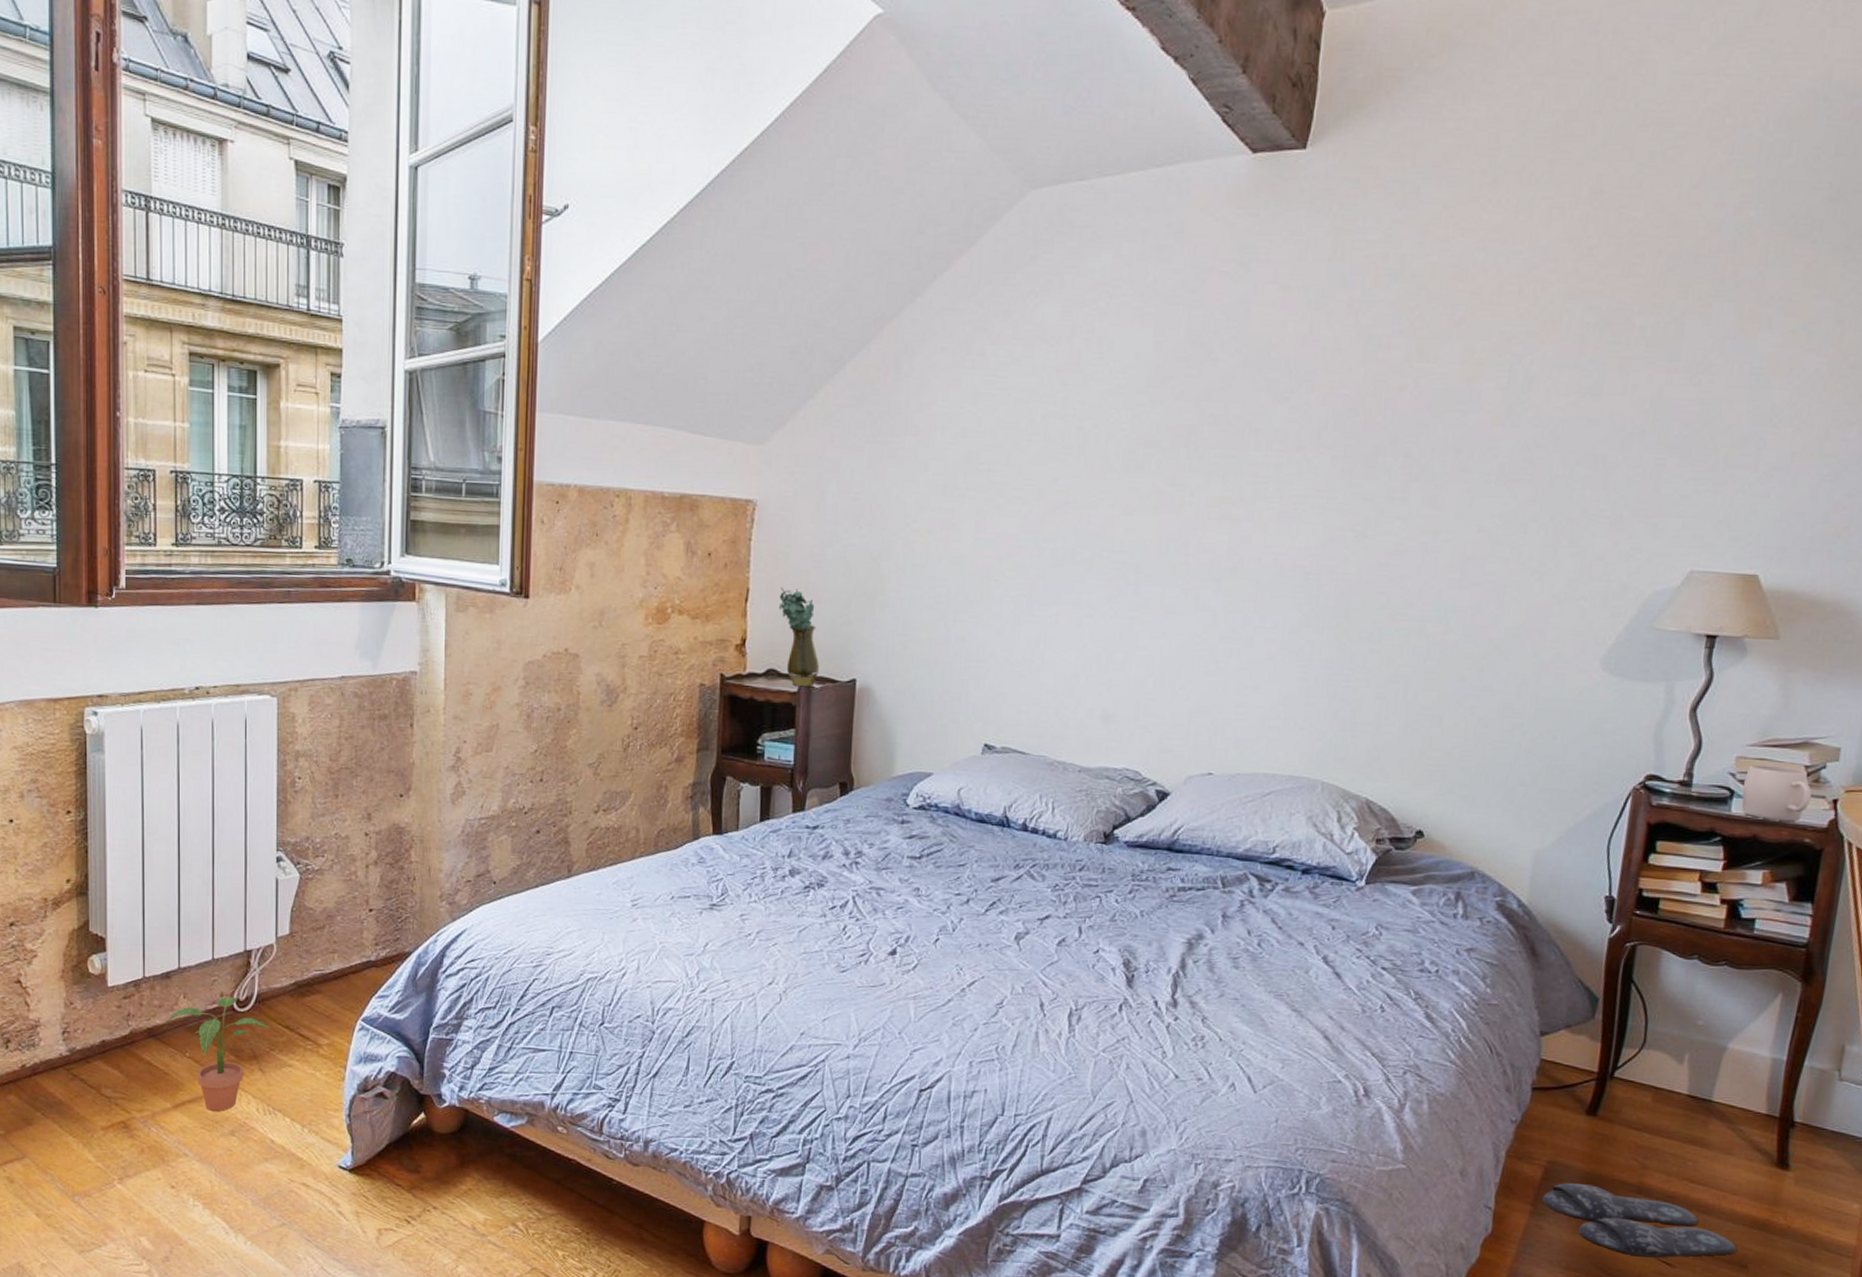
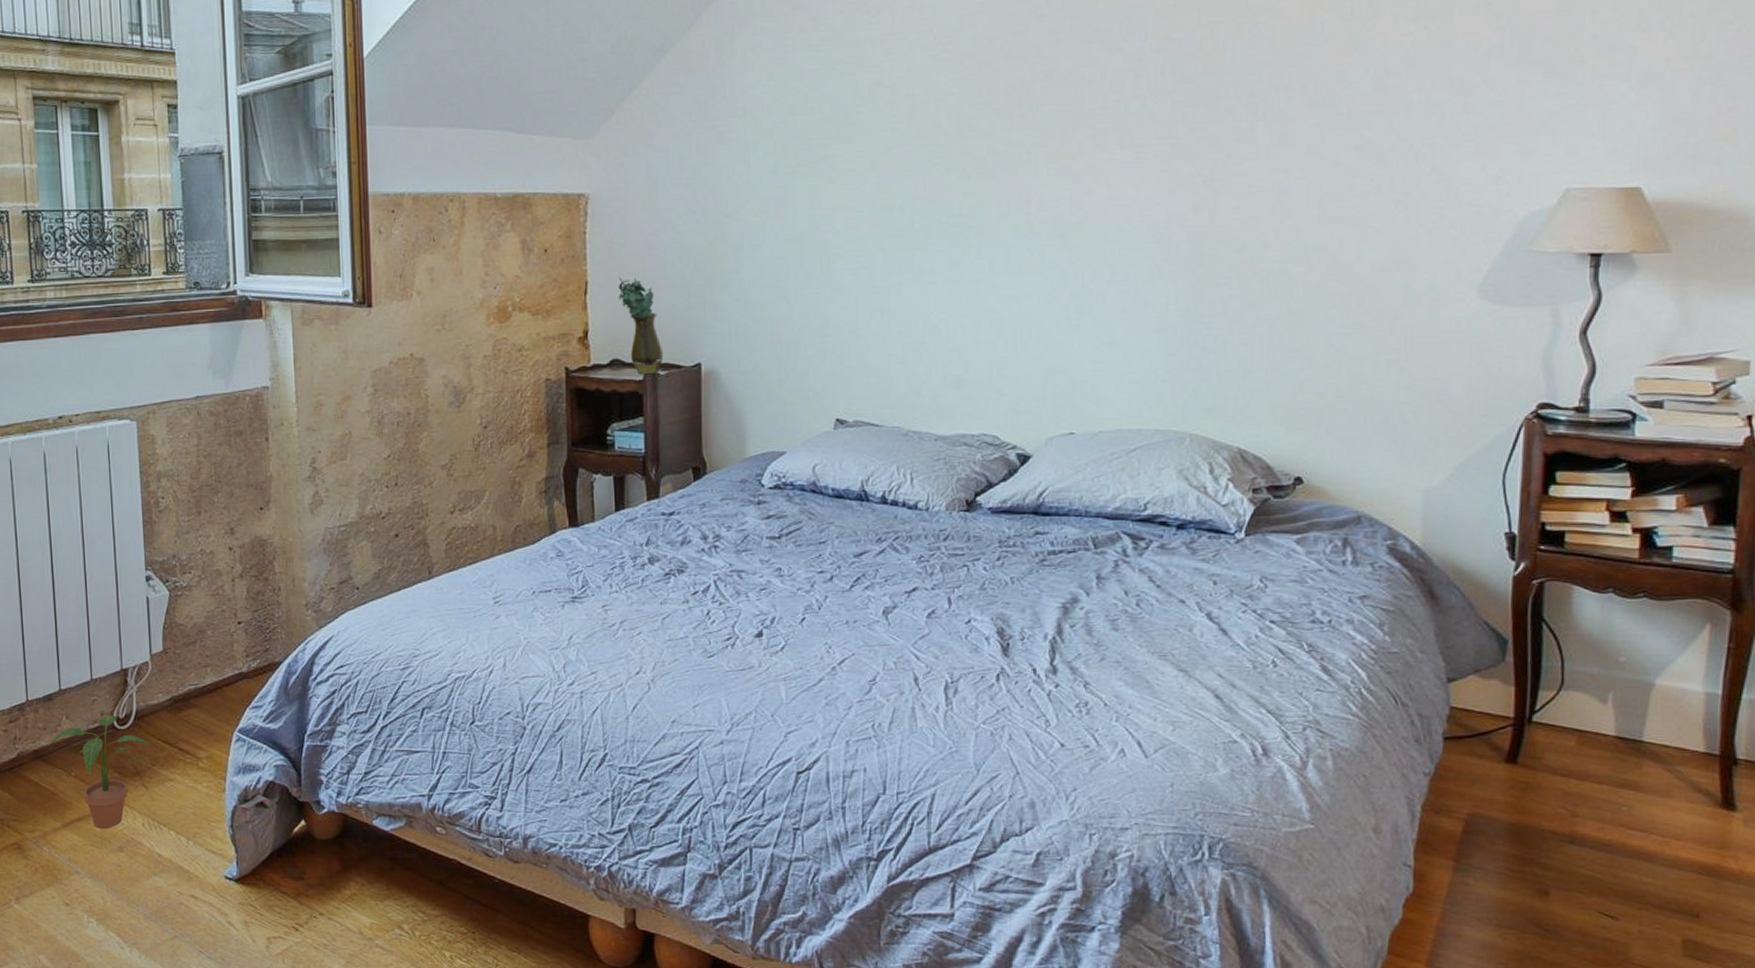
slippers: present [1542,1183,1738,1258] -> none [1465,836,1686,911]
mug: present [1741,764,1812,821] -> none [1645,384,1722,442]

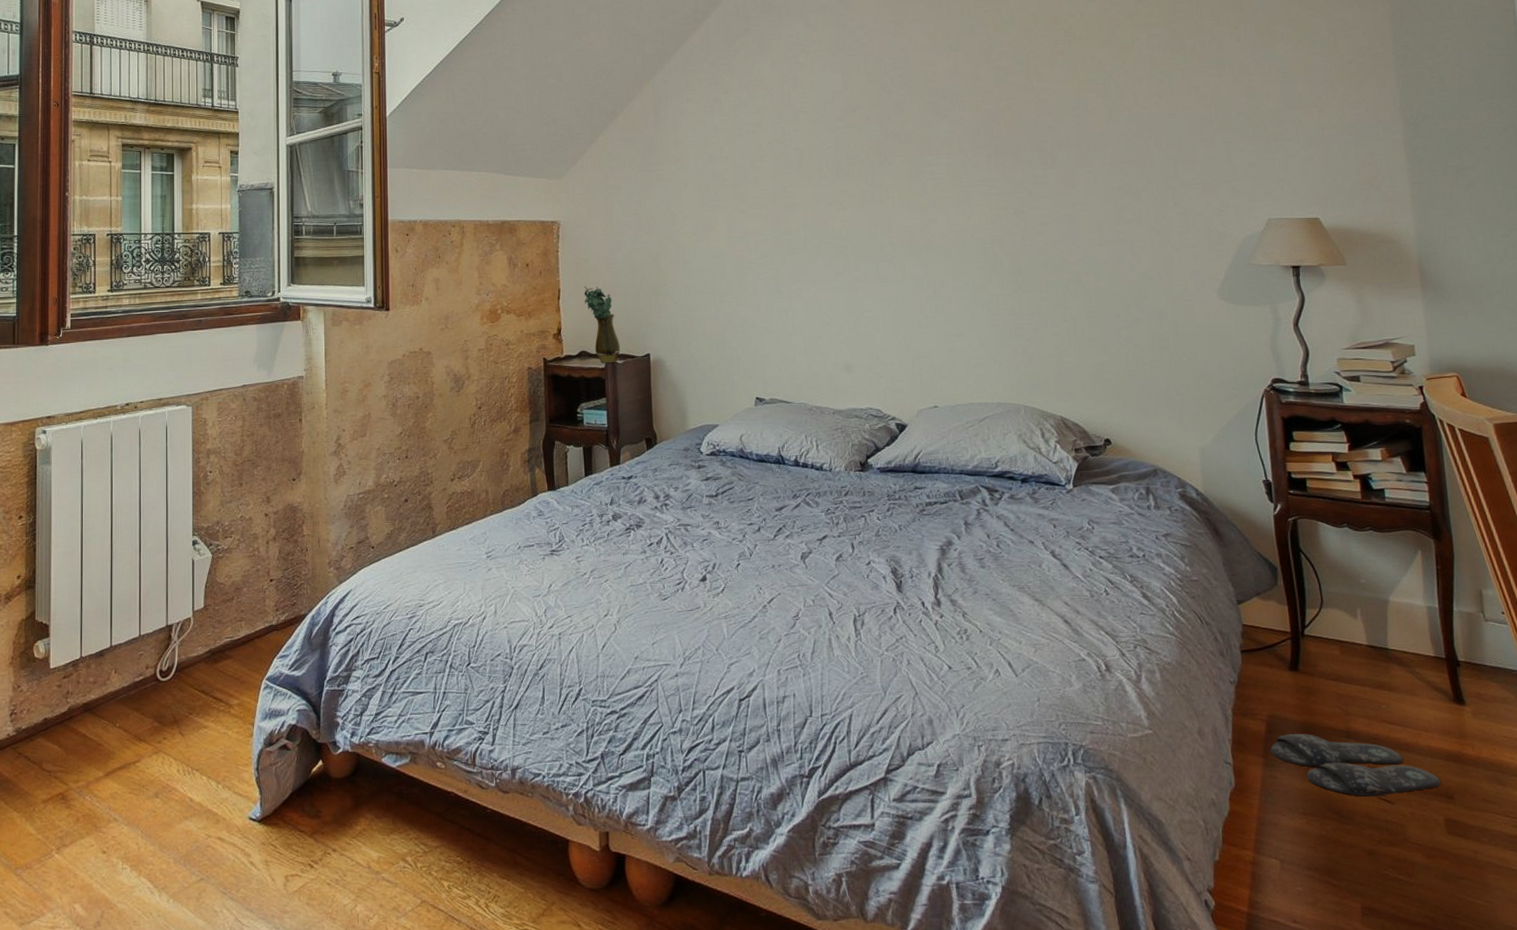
potted plant: present [49,715,151,828] -> none [98,668,189,776]
slippers: none [1465,836,1686,911] -> present [1270,734,1442,797]

